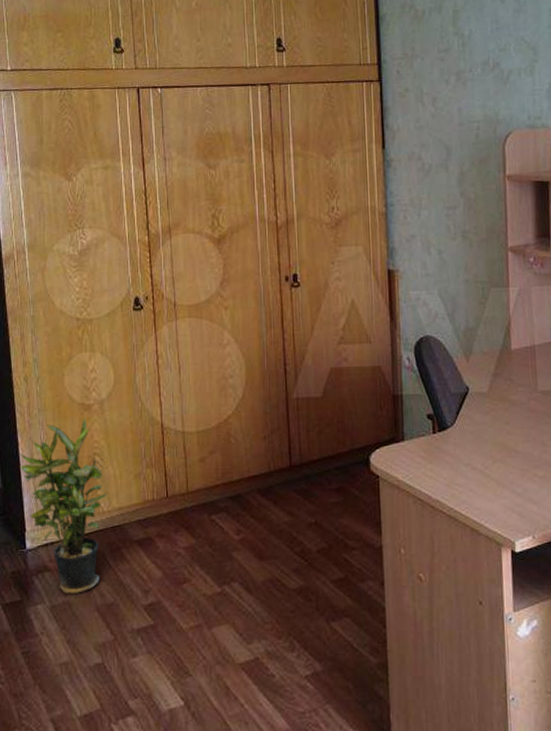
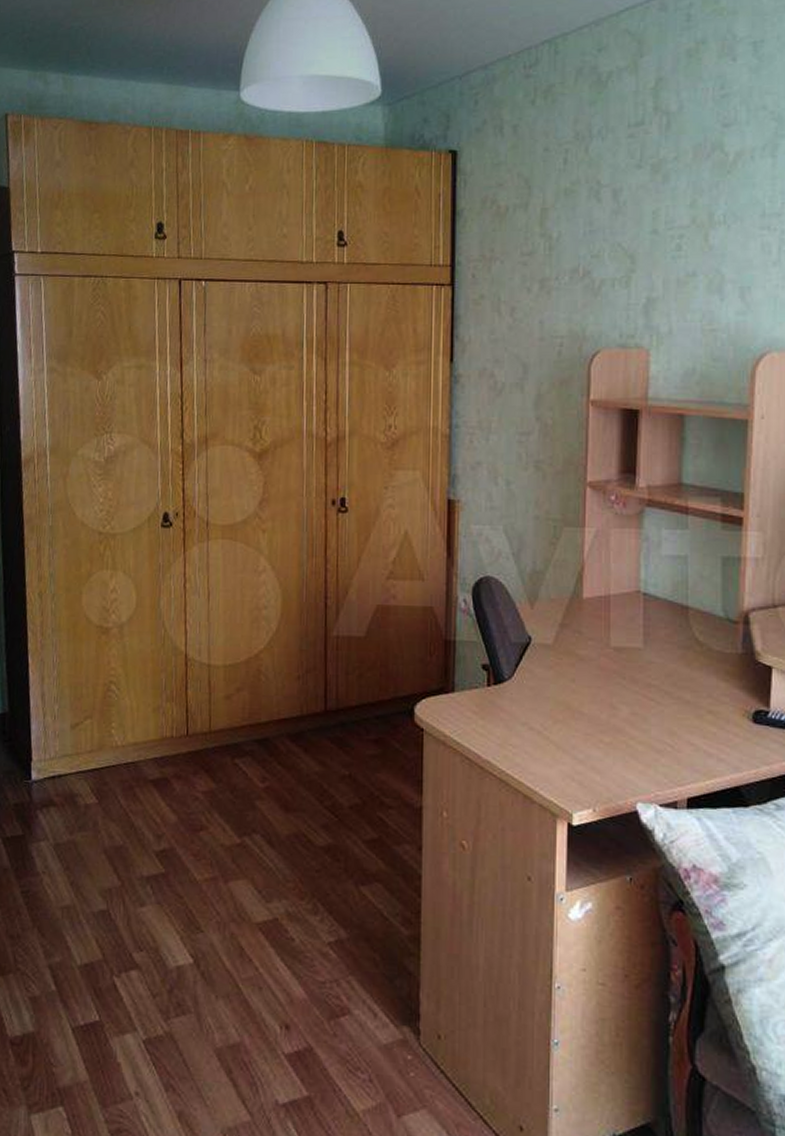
potted plant: present [21,417,107,595] -> none [30,641,122,834]

